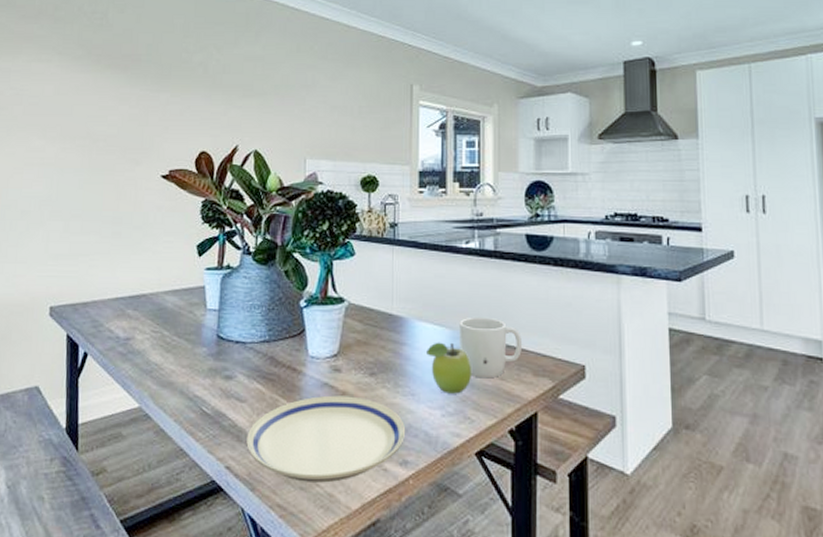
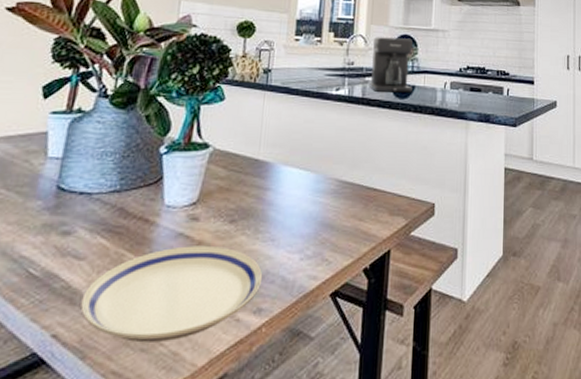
fruit: present [427,342,472,394] -> none [290,186,333,237]
mug: present [459,316,523,379] -> none [322,160,382,220]
coffee maker: none [502,185,551,245] -> present [370,37,413,93]

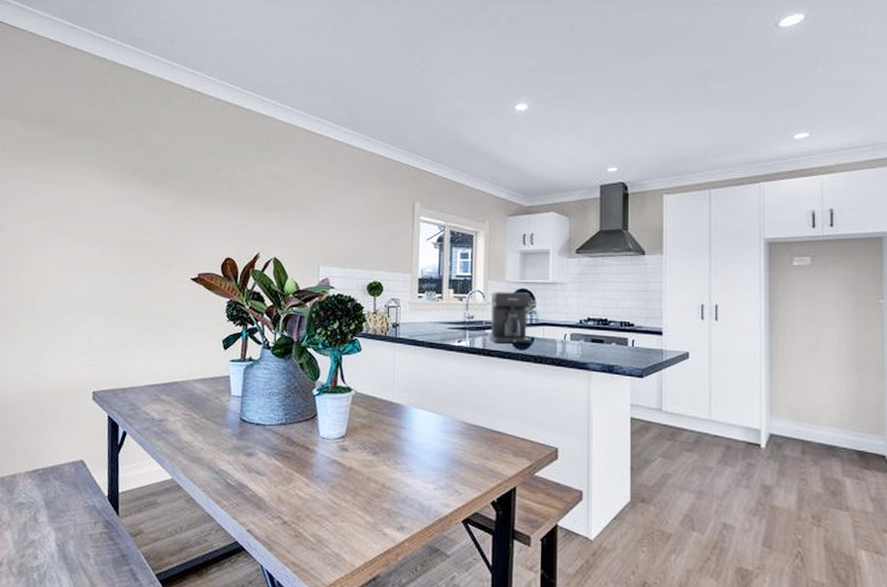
plate: present [81,245,263,343] -> none [265,471,403,544]

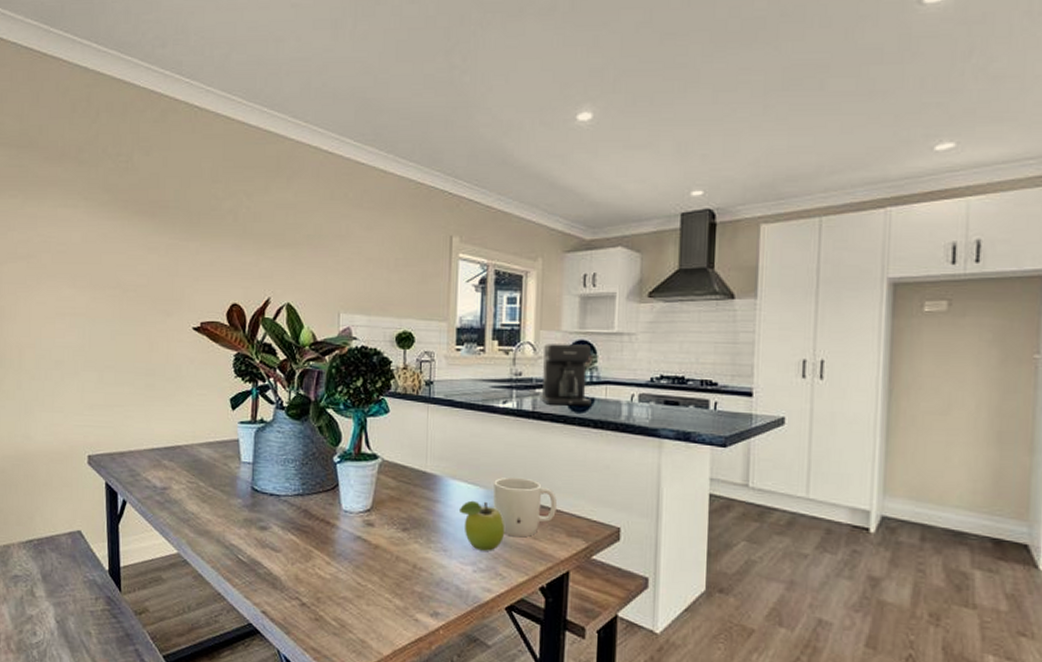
fruit: none [422,426,461,471] -> present [460,500,505,551]
mug: none [451,405,505,458] -> present [493,476,558,538]

